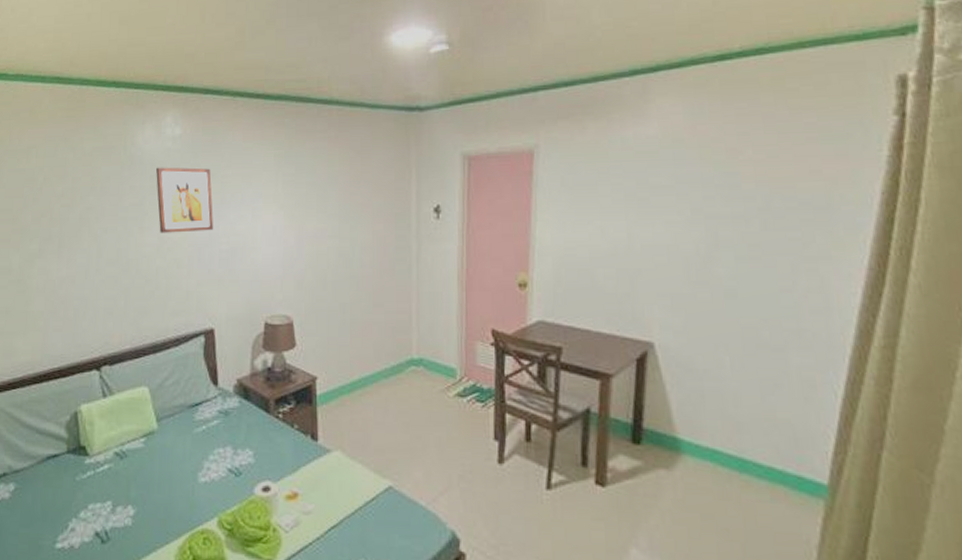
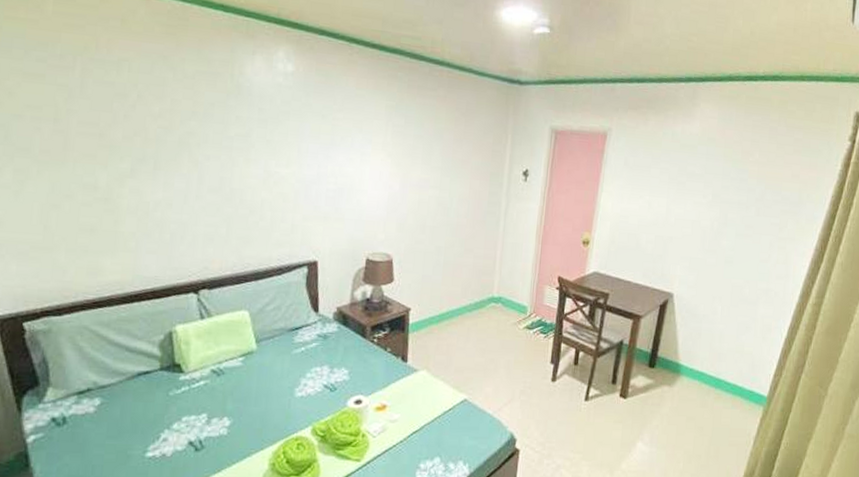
wall art: present [156,167,213,233] -> none [265,101,323,170]

